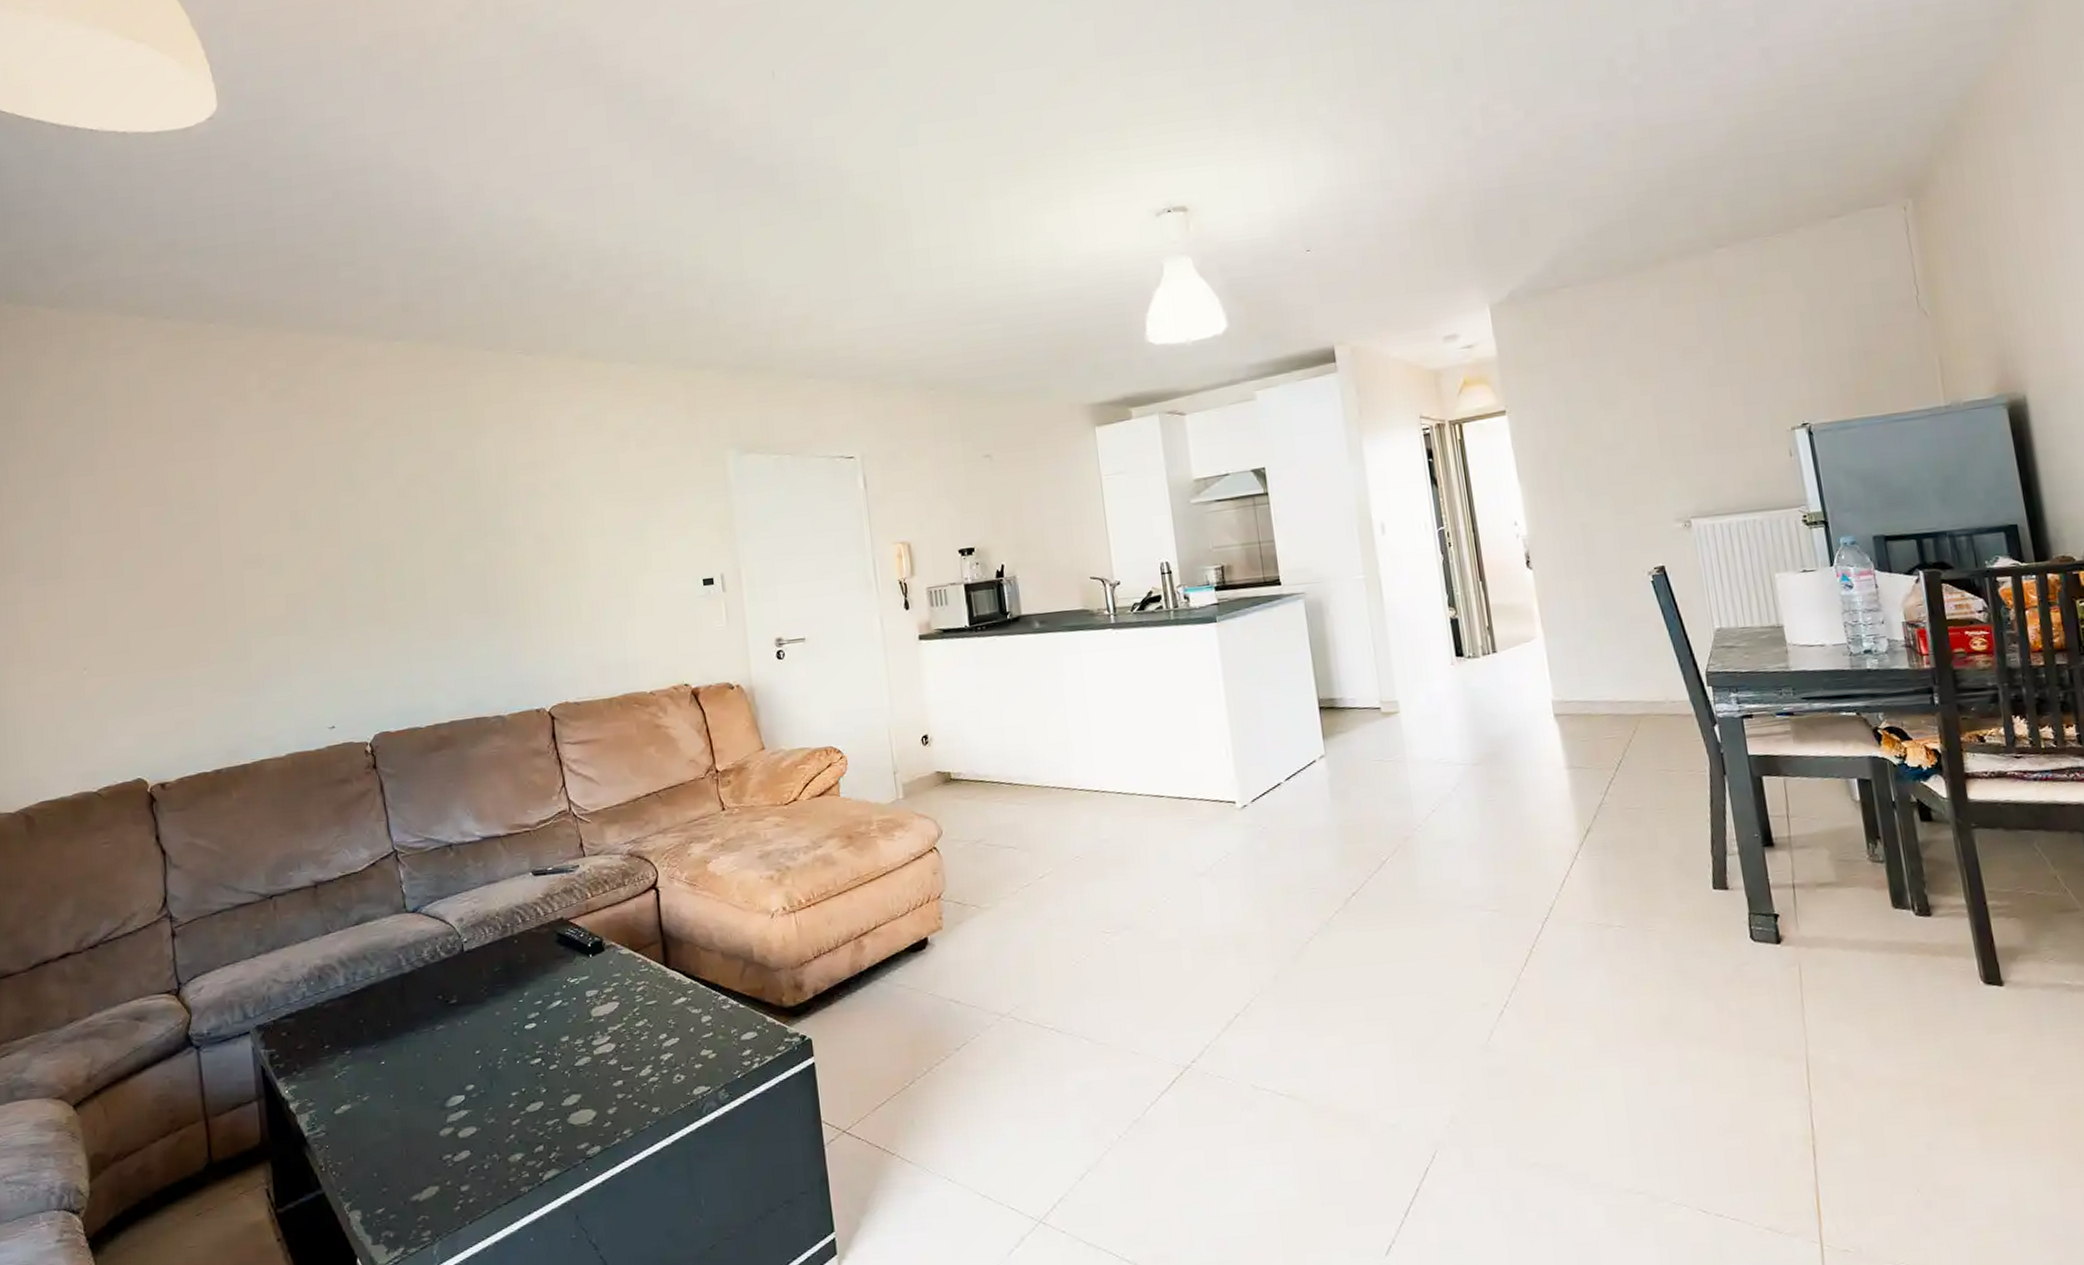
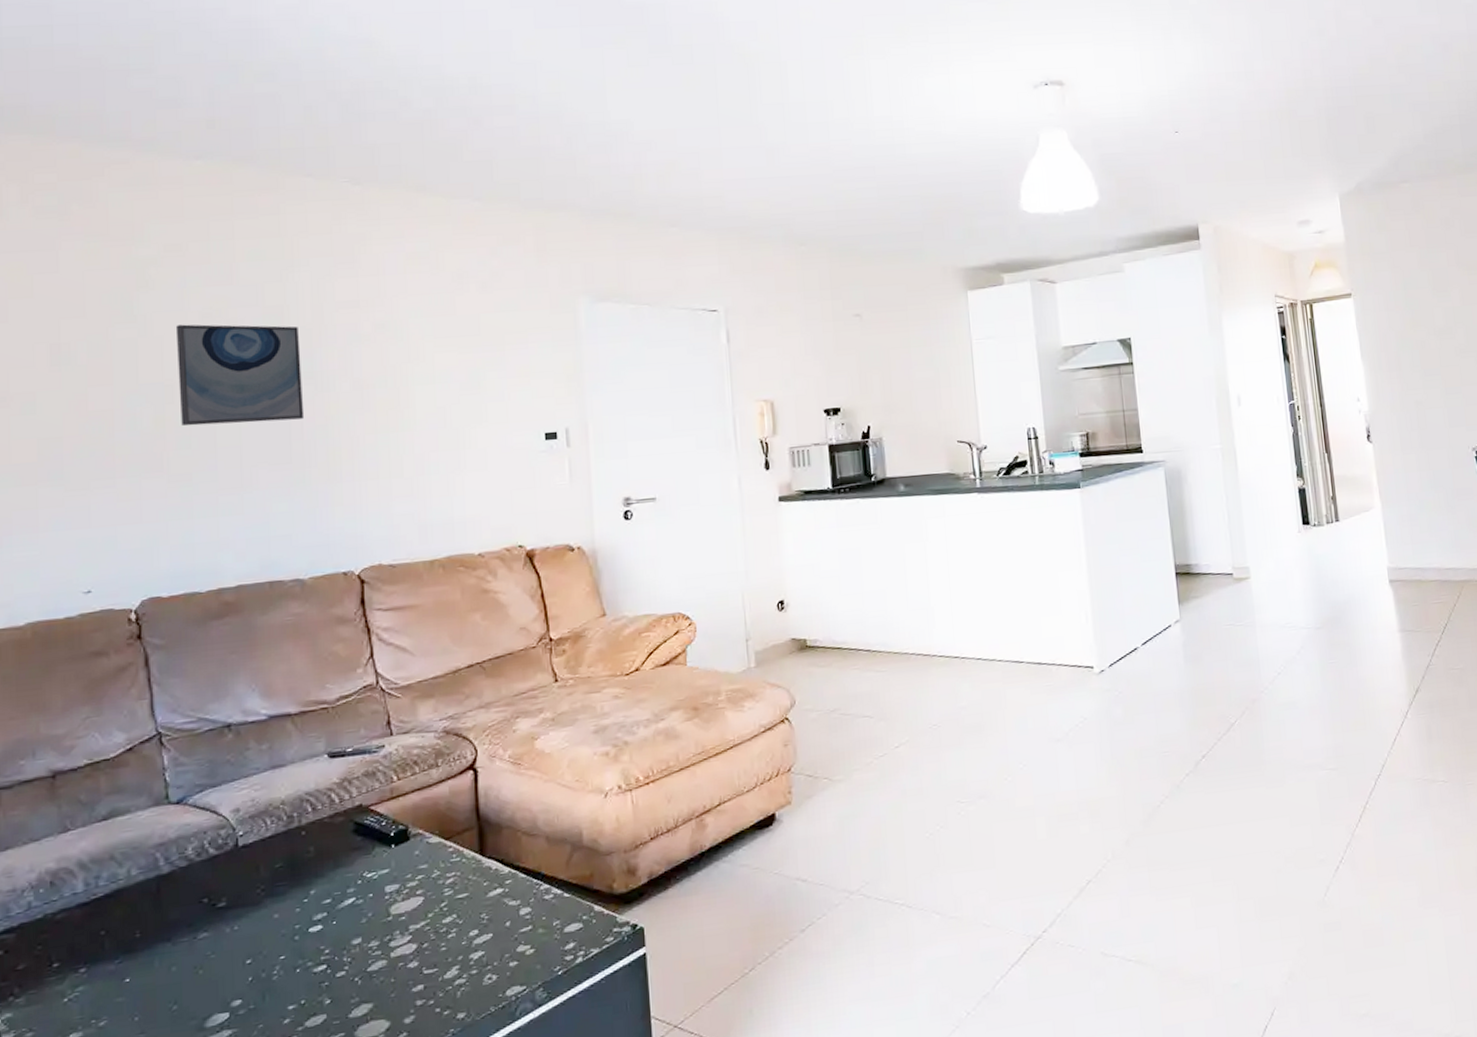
wall art: none [387,487,497,581] -> present [175,324,305,426]

